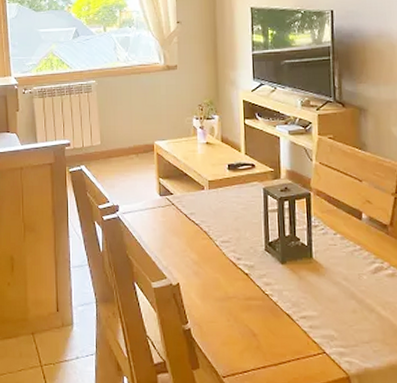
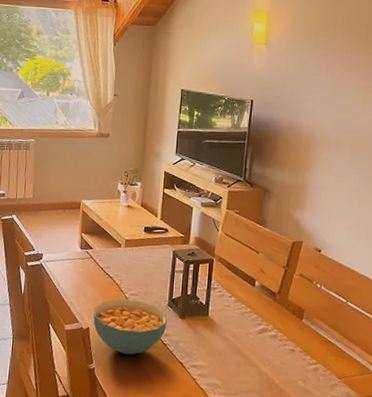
cereal bowl: none [182,248,266,310] -> present [93,299,167,355]

